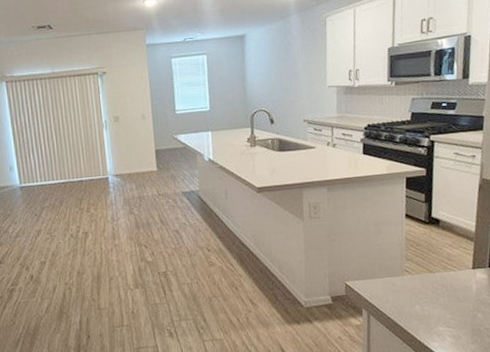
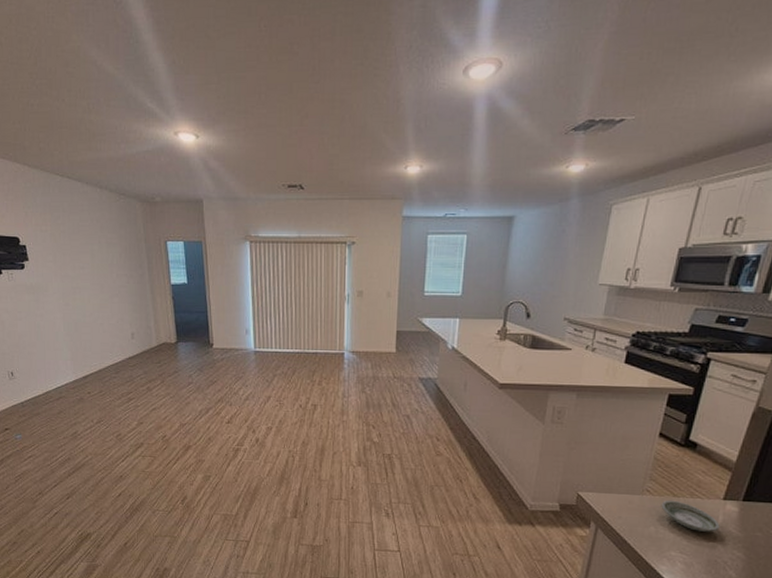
saucer: none [420,276,475,303] -> present [661,500,720,532]

